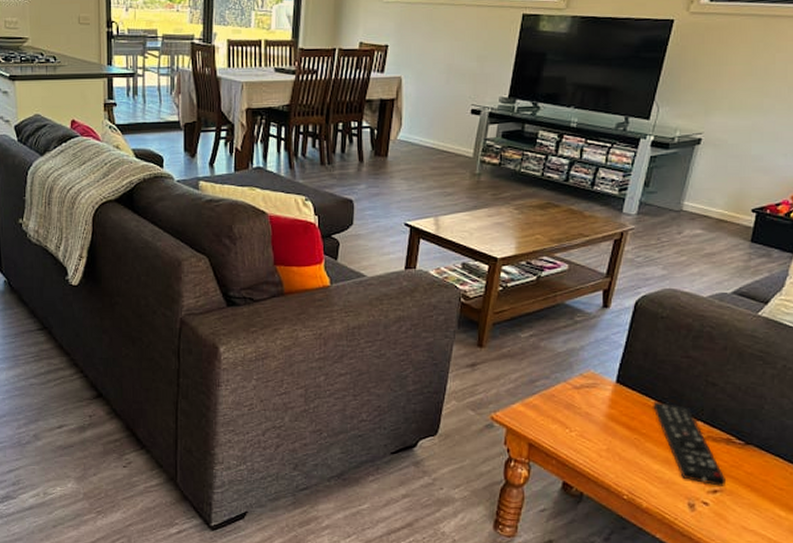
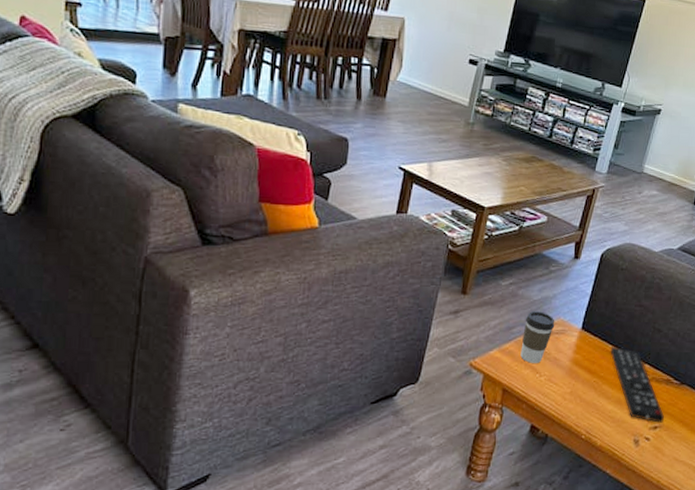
coffee cup: none [546,363,584,418] -> present [520,310,555,363]

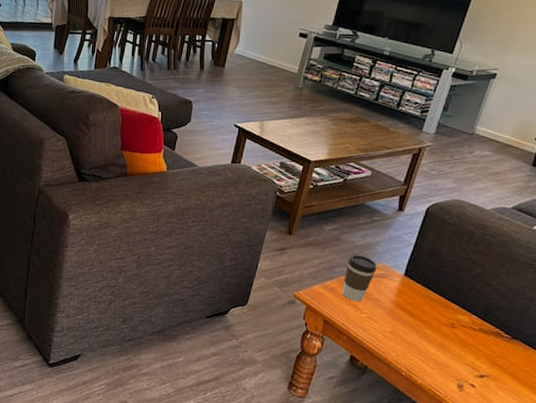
remote control: present [610,347,665,423] -> none [434,295,493,373]

